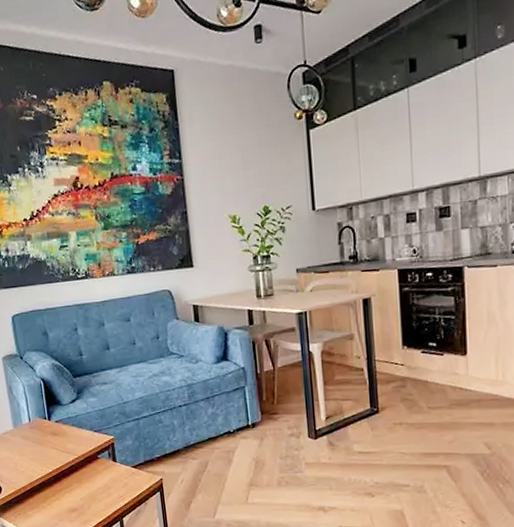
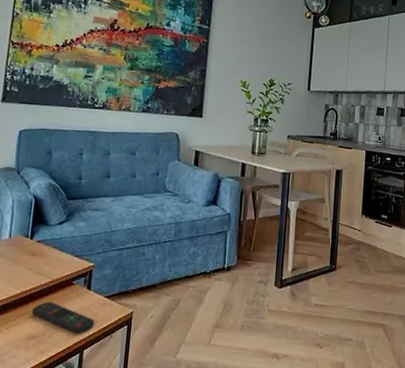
remote control: none [67,477,127,504] -> present [32,302,94,334]

